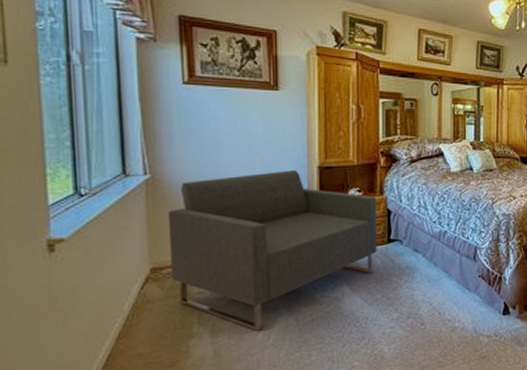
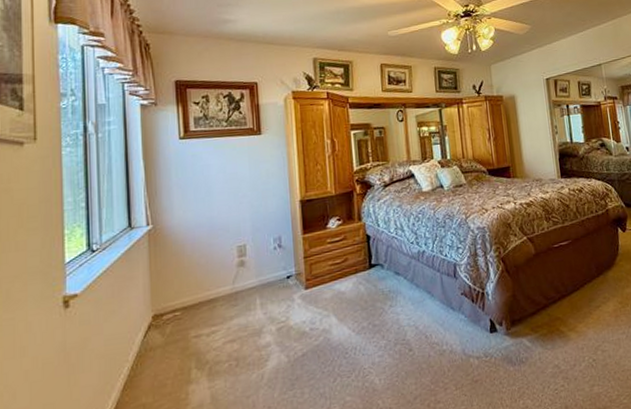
armchair: present [167,170,377,331] -> none [167,206,360,371]

